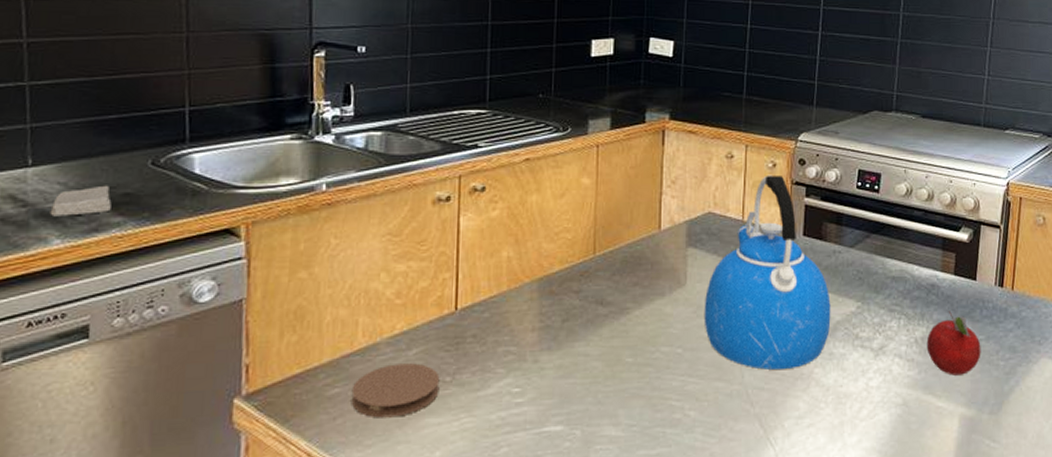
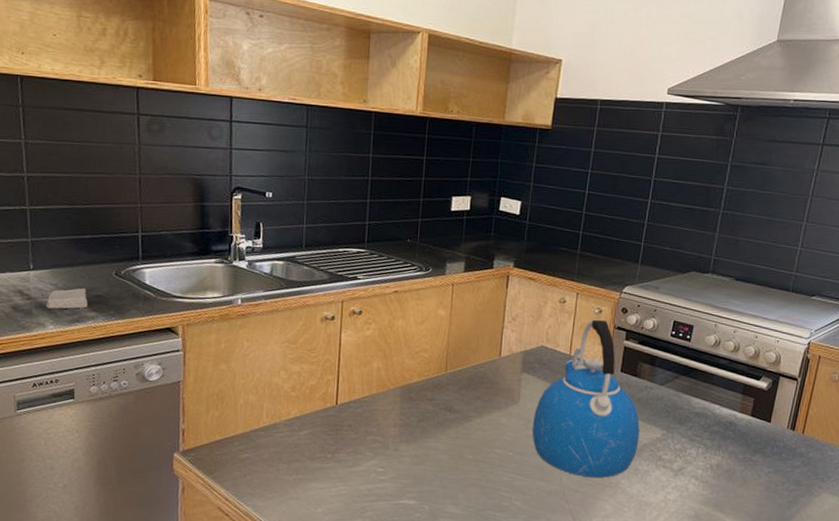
coaster: present [351,363,440,418] -> none [257,440,323,480]
fruit: present [926,311,981,376] -> none [720,445,769,499]

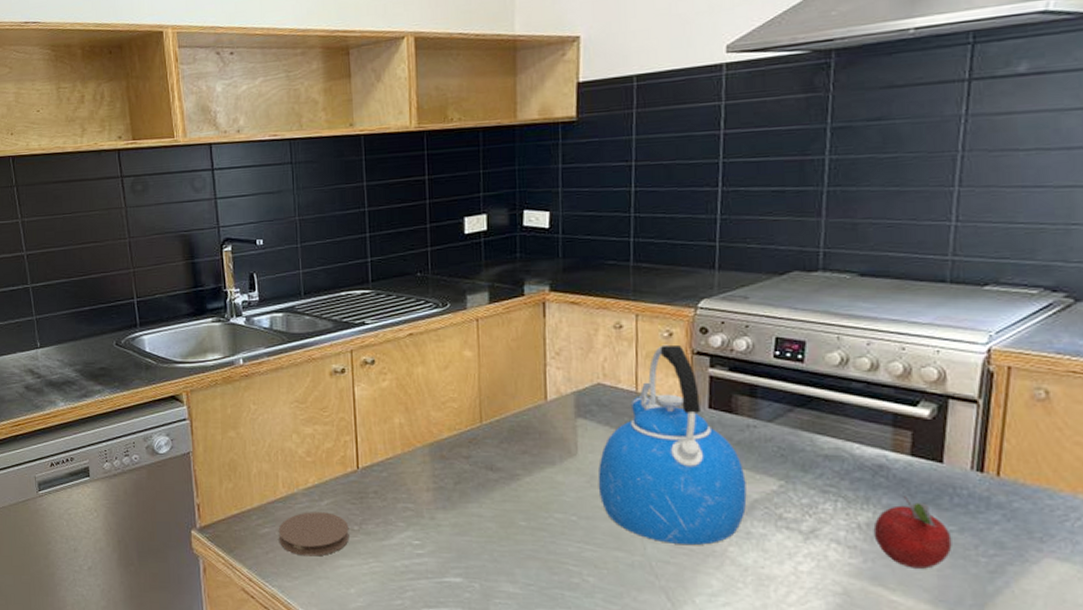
soap bar: present [46,288,88,309] -> none [55,361,93,385]
coaster: none [257,440,323,480] -> present [278,512,350,557]
fruit: none [720,445,769,499] -> present [873,496,952,569]

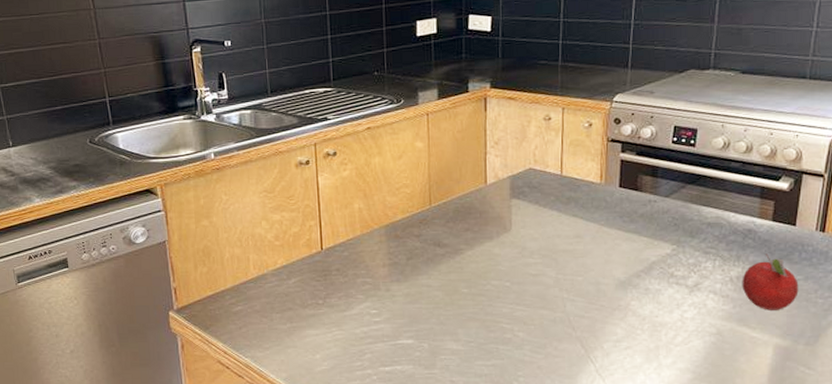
coaster: present [278,512,350,557] -> none [250,289,315,329]
kettle: present [598,344,747,545] -> none [528,133,647,301]

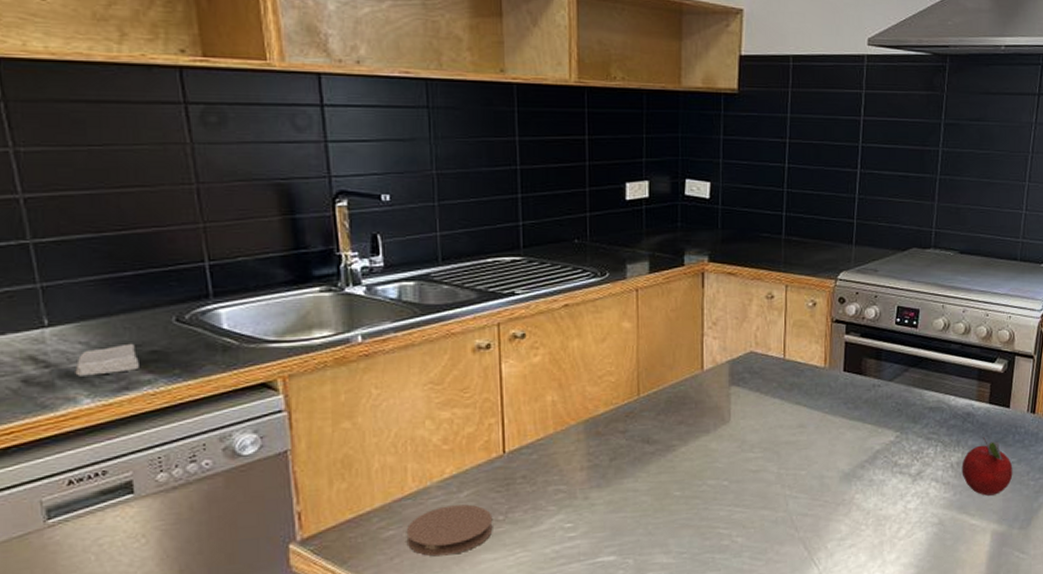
soap bar: none [29,159,68,182] -> present [75,343,139,376]
coaster: none [250,289,315,329] -> present [406,504,493,557]

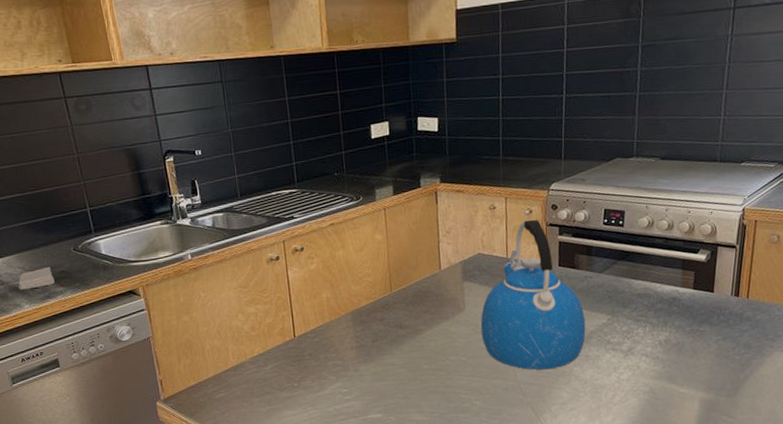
coaster: present [406,504,493,557] -> none [231,375,291,412]
kettle: none [748,313,871,498] -> present [480,219,586,370]
fruit: present [961,437,1013,496] -> none [669,318,719,369]

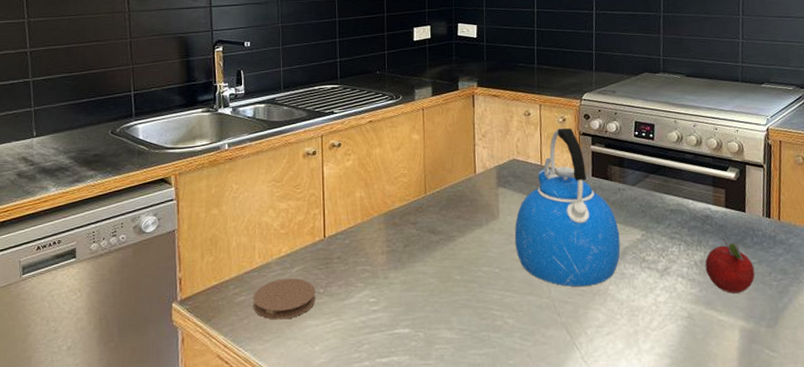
soap bar: present [18,266,55,290] -> none [48,149,87,172]
coaster: none [231,375,291,412] -> present [253,278,316,320]
fruit: none [669,318,719,369] -> present [705,238,755,293]

